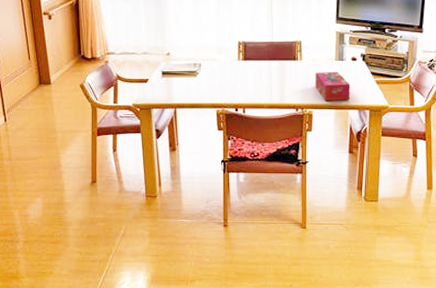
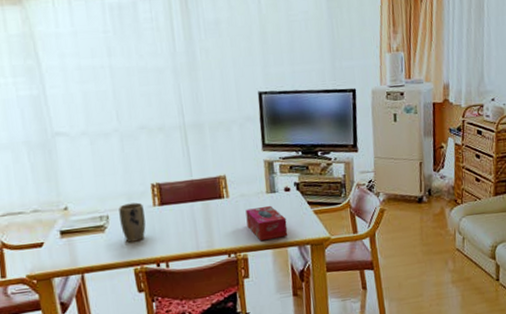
plant pot: none [210,55,230,88] -> present [119,202,146,242]

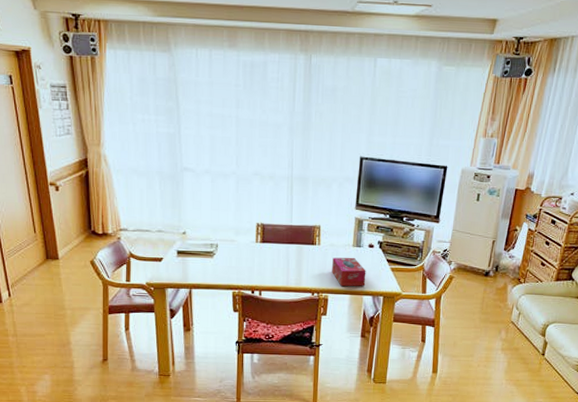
plant pot: present [119,202,146,242] -> none [227,237,248,270]

